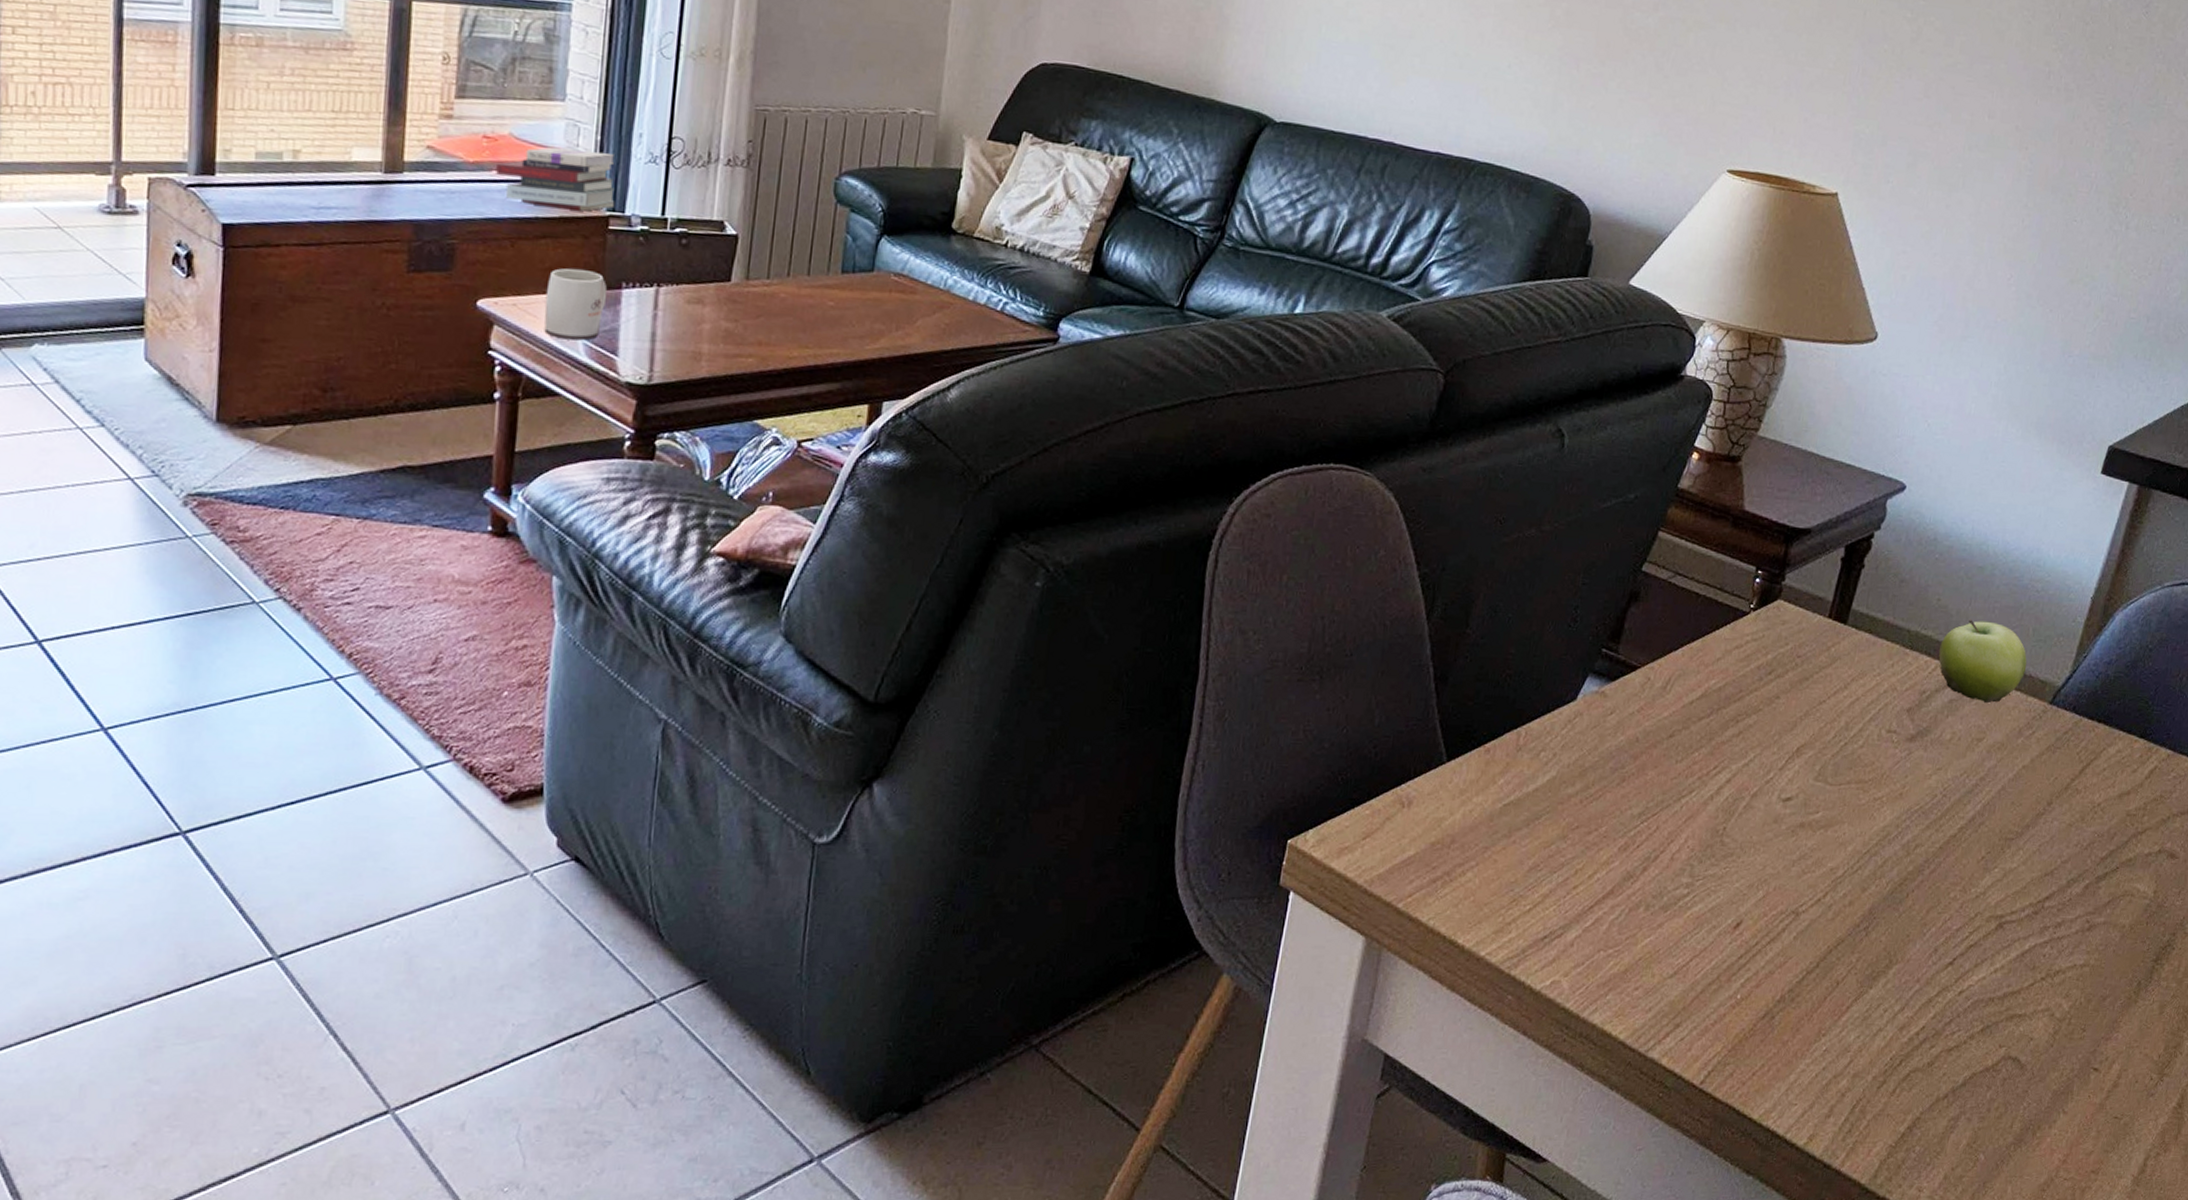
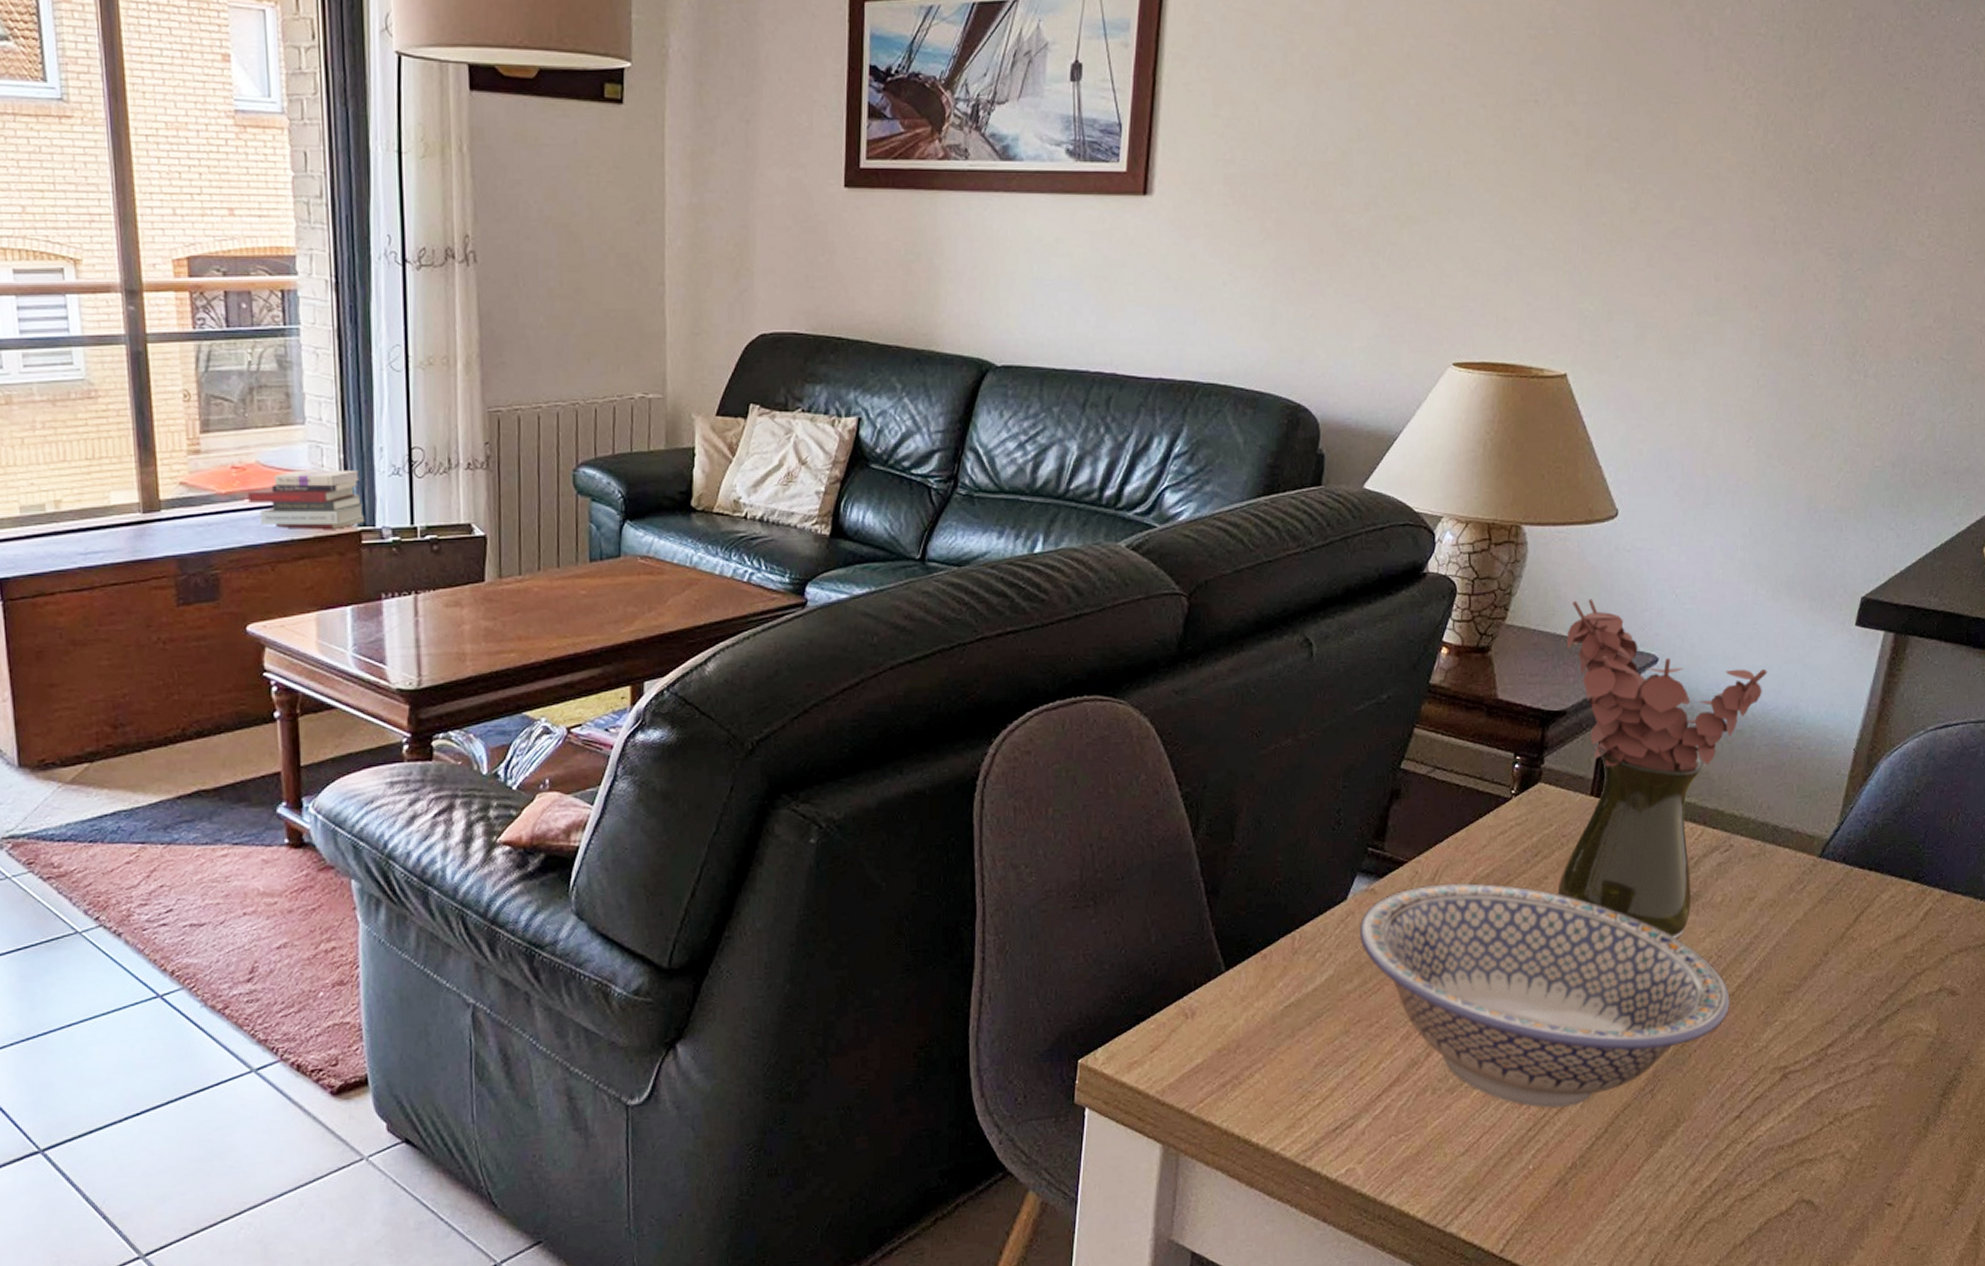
mug: present [544,268,608,341] -> none [310,585,369,654]
bowl: none [1586,692,1952,938] -> present [1359,883,1730,1109]
vase: none [1787,419,2013,775] -> present [1557,598,1768,940]
fruit: present [1938,619,2027,703] -> none [1704,782,1794,862]

